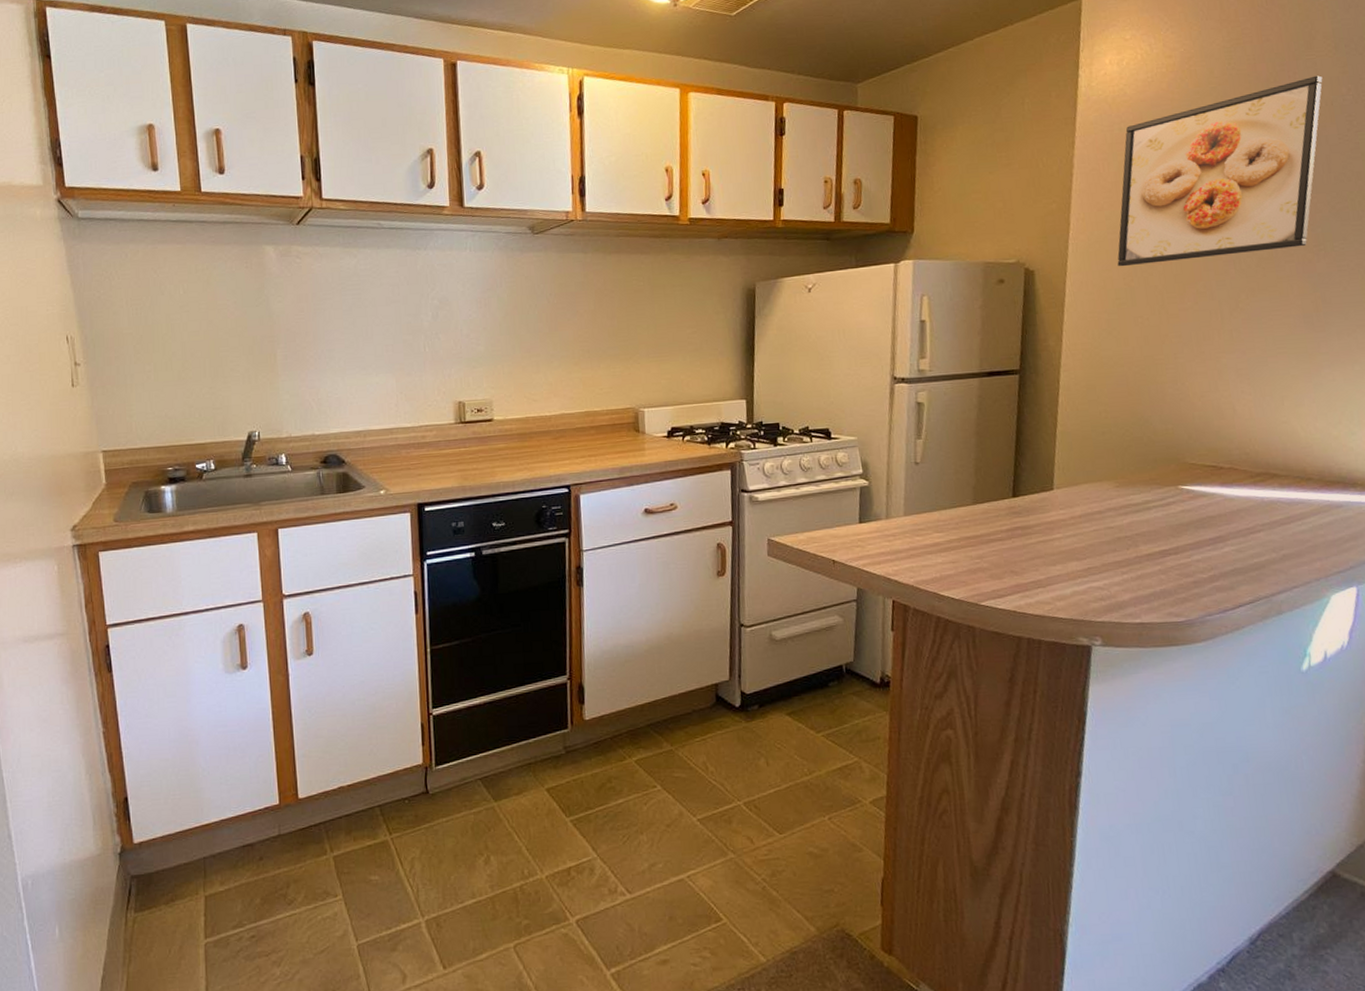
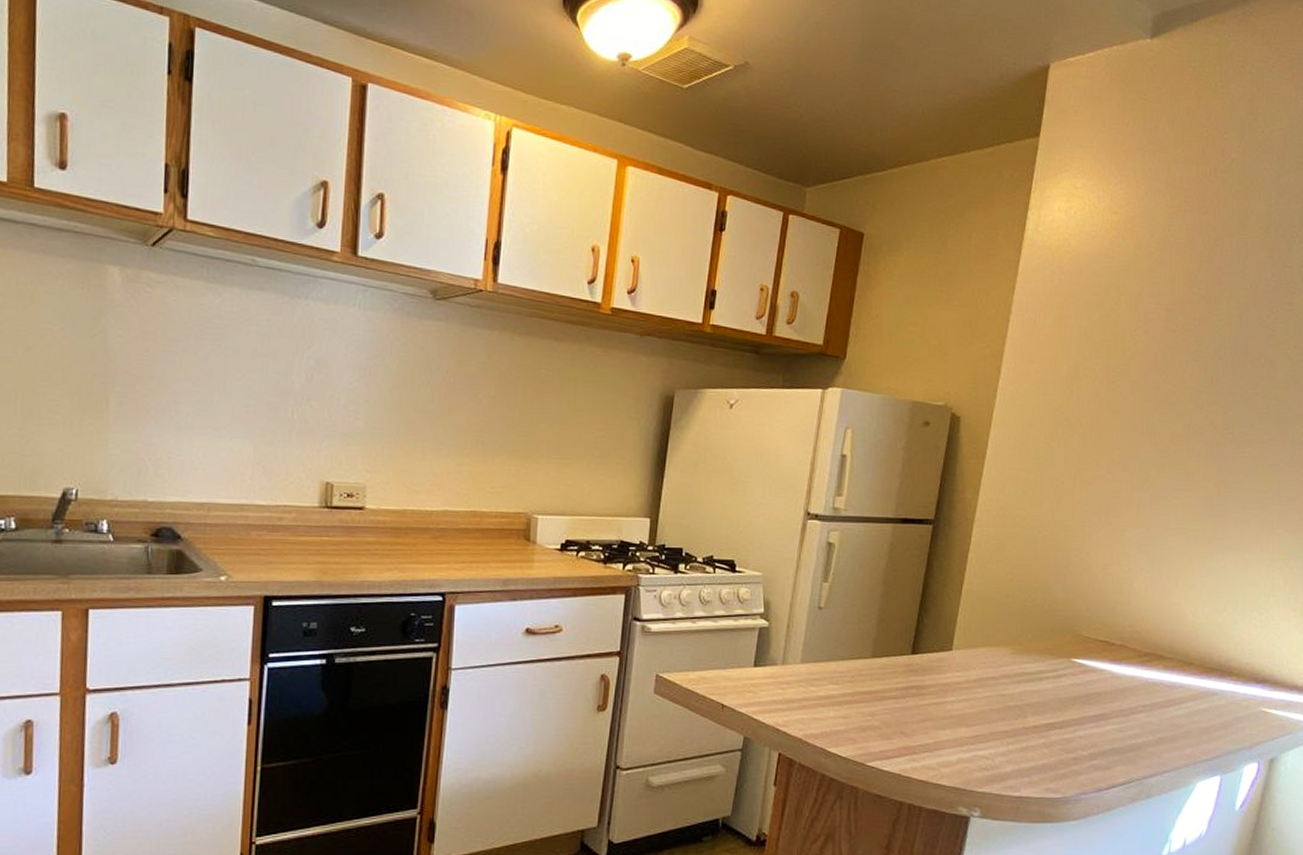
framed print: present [1117,75,1323,267] -> none [1041,256,1251,428]

